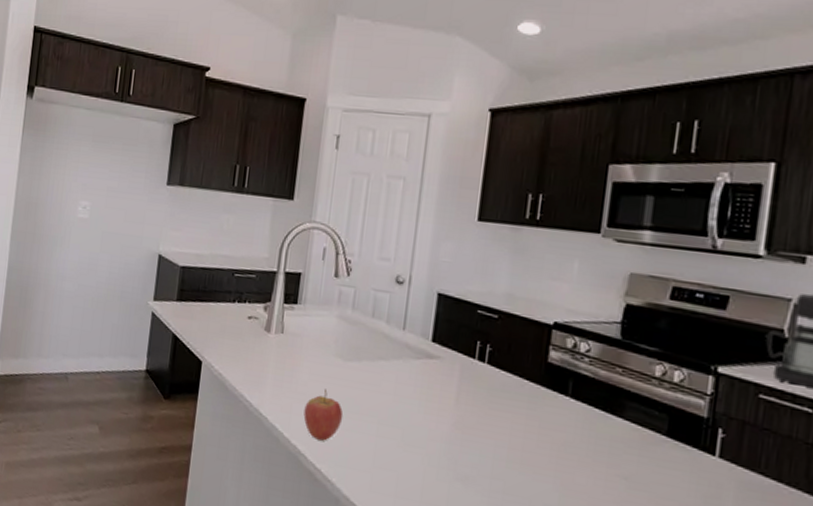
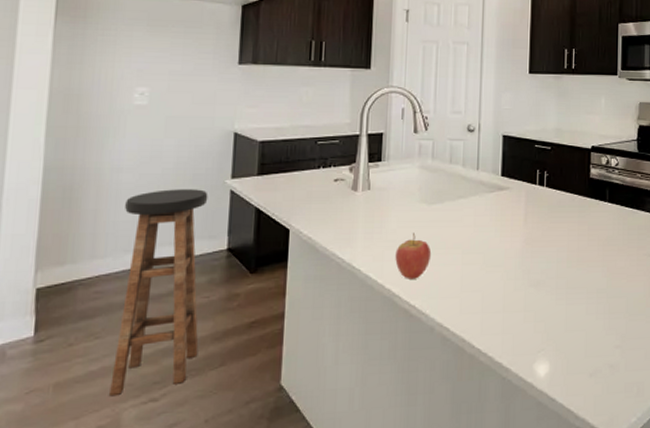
bar stool: none [45,302,133,491] -> present [110,189,208,397]

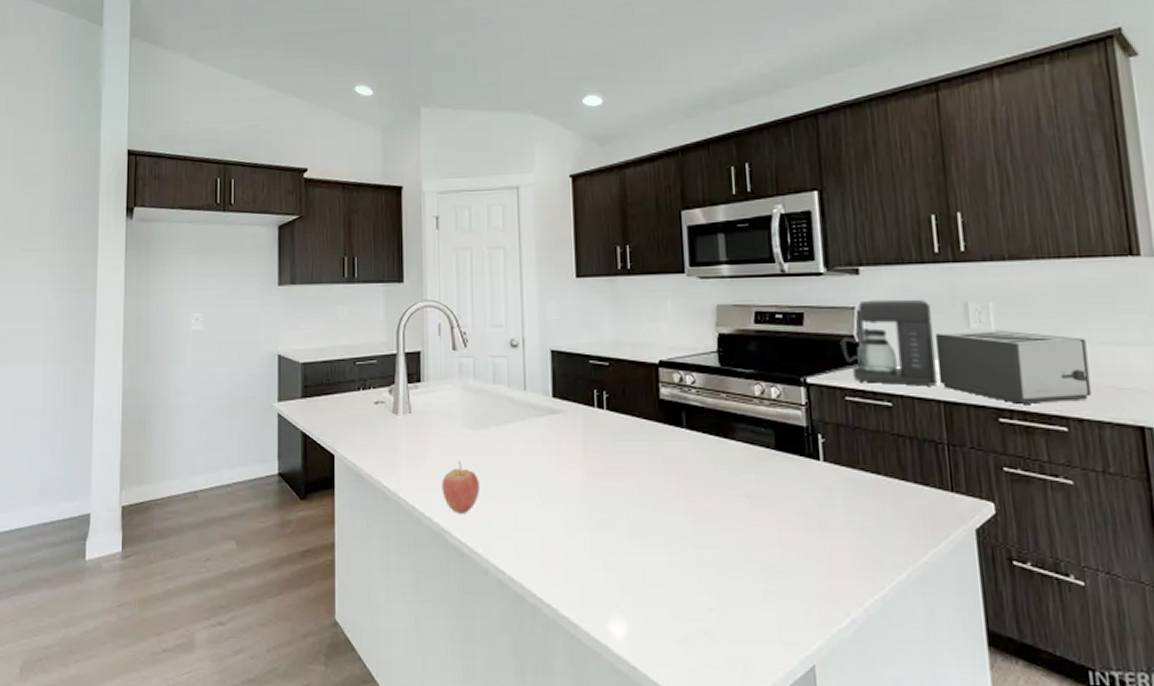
bar stool: present [110,189,208,397] -> none [184,412,258,617]

